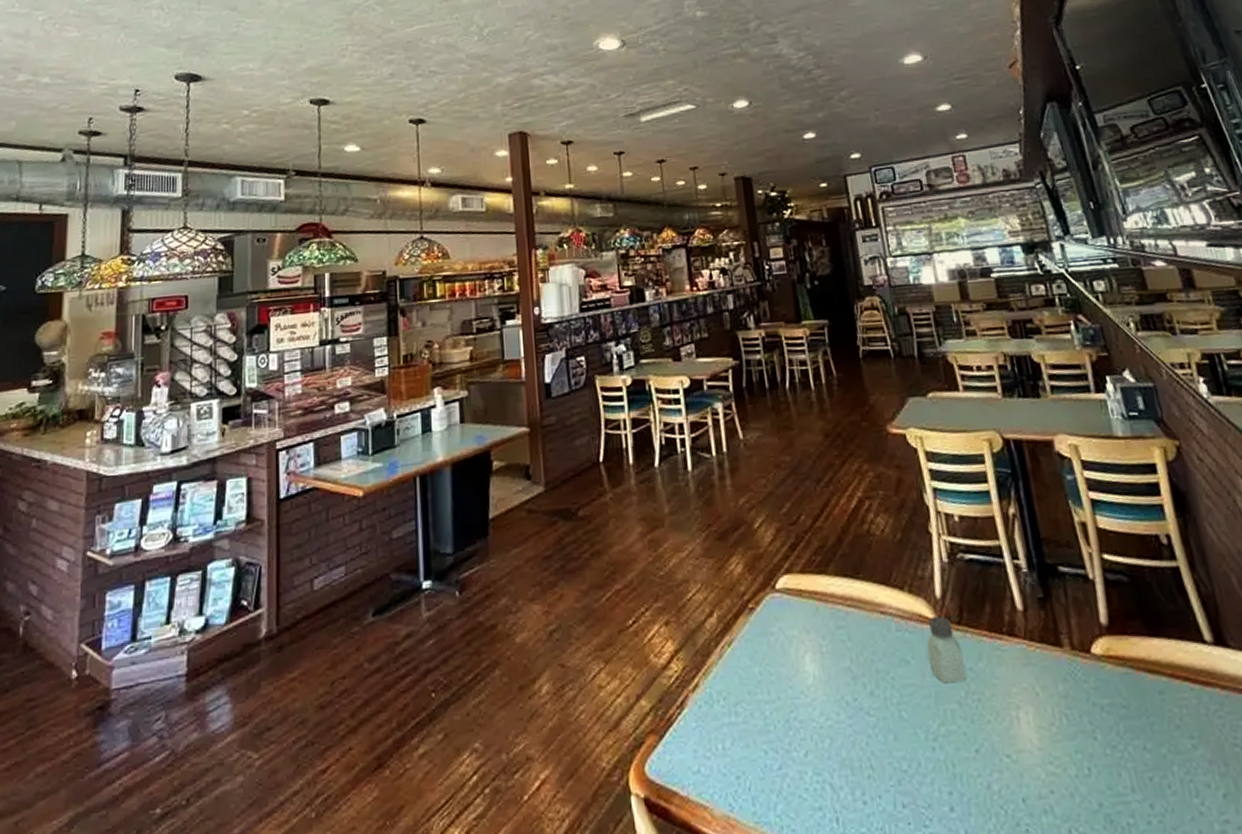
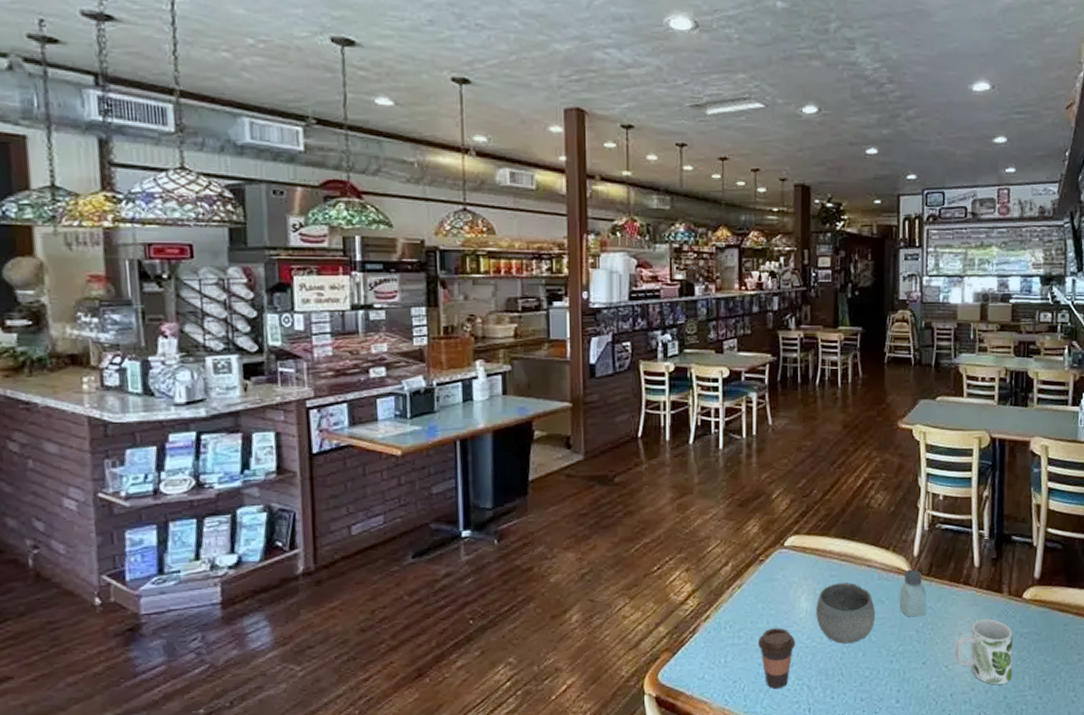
coffee cup: none [759,700,808,789] -> present [757,628,796,690]
bowl: none [825,636,903,723] -> present [816,583,876,644]
mug: none [1014,684,1103,785] -> present [955,618,1013,685]

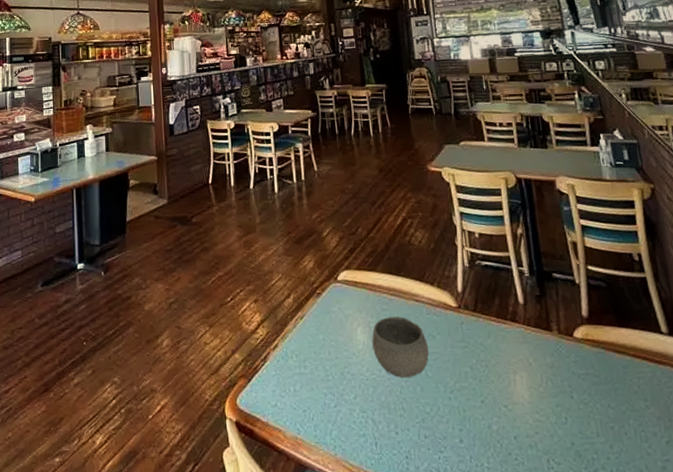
coffee cup: present [757,628,796,690] -> none [321,359,357,421]
saltshaker: present [899,569,927,617] -> none [448,305,478,353]
mug: present [955,618,1013,685] -> none [512,357,576,430]

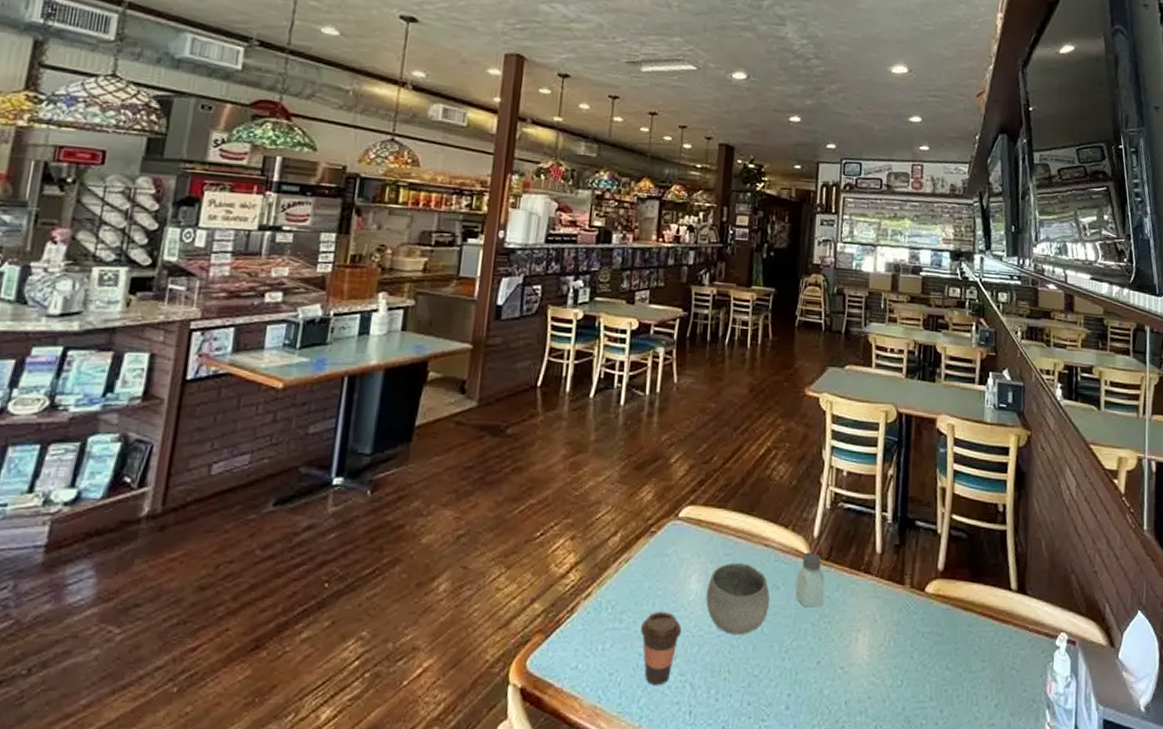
coffee cup: none [321,359,357,421] -> present [640,612,682,686]
saltshaker: none [448,305,478,353] -> present [796,552,825,607]

